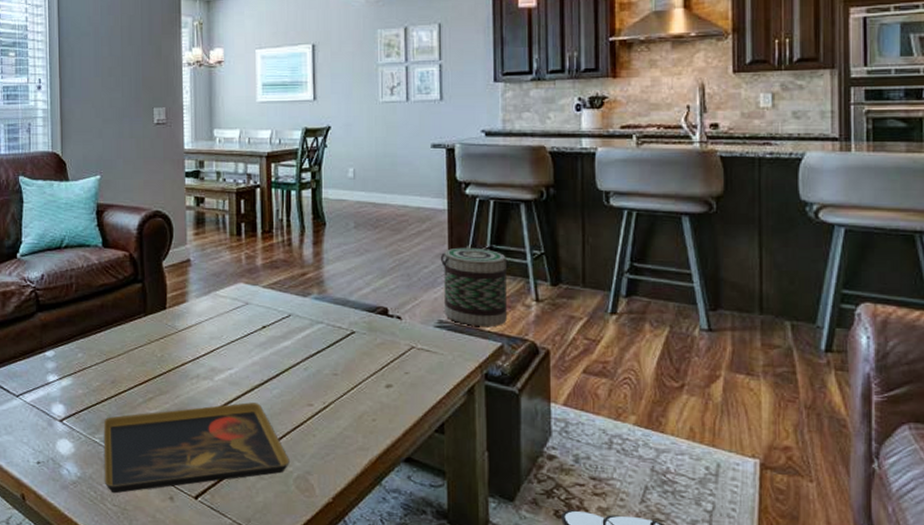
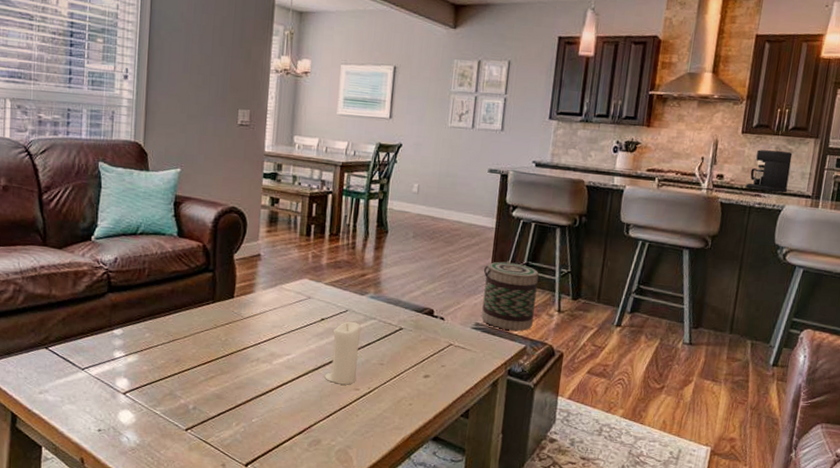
decorative tray: present [103,402,290,494] -> none [161,384,333,460]
candle: none [273,327,309,400] -> present [325,321,362,385]
coffee maker: none [750,88,806,138] -> present [746,149,793,193]

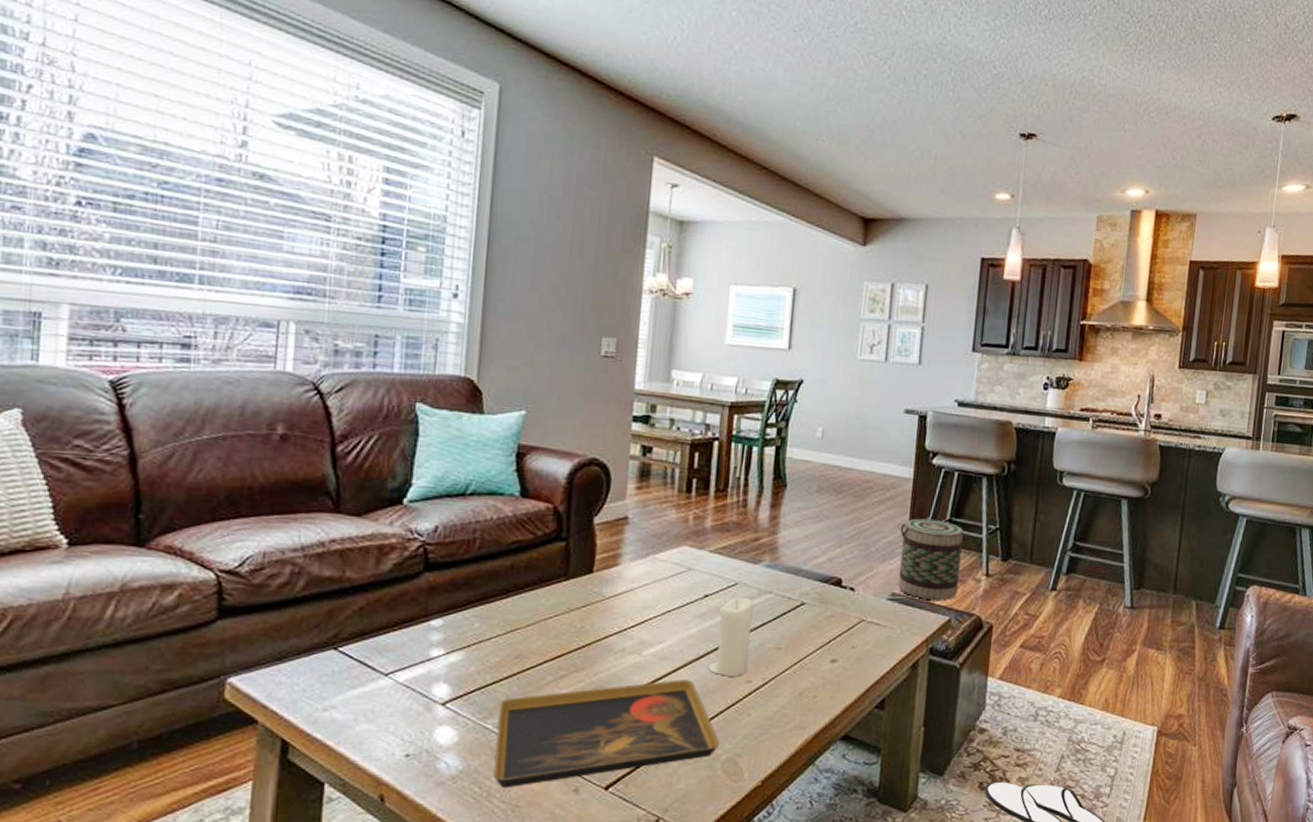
decorative tray: none [161,384,333,460] -> present [493,679,719,788]
coffee maker: present [746,149,793,193] -> none [1185,386,1231,434]

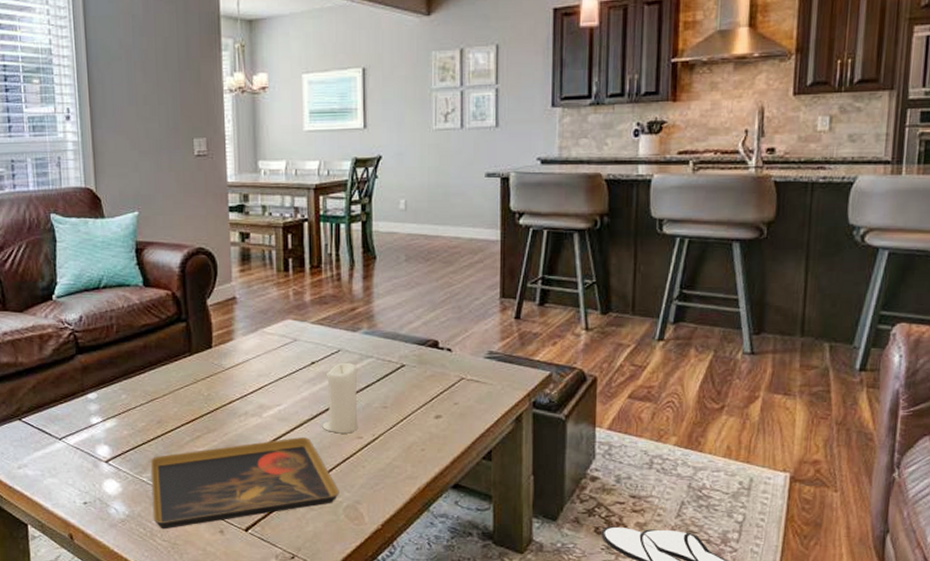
basket: present [898,517,967,601] -> none [491,277,562,357]

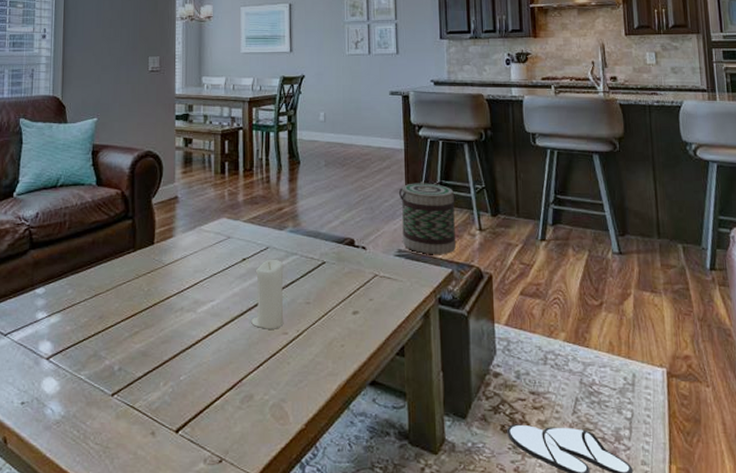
decorative tray: present [150,437,339,530] -> none [87,333,266,432]
basket: none [491,277,562,357] -> present [398,182,458,255]

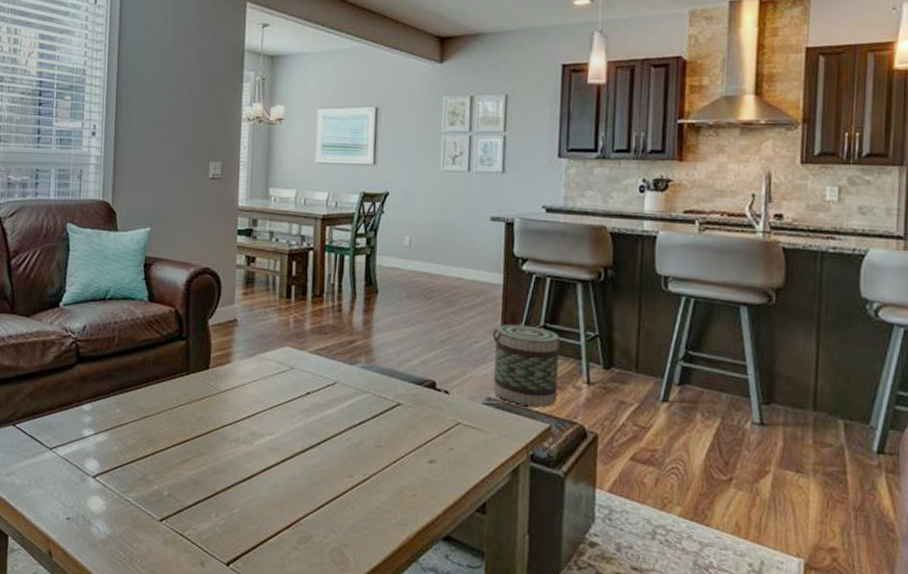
candle: present [251,259,284,329] -> none [313,395,353,471]

